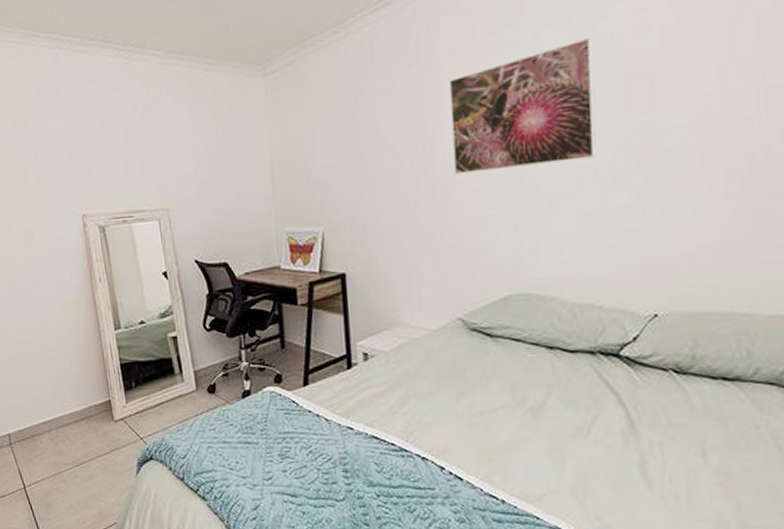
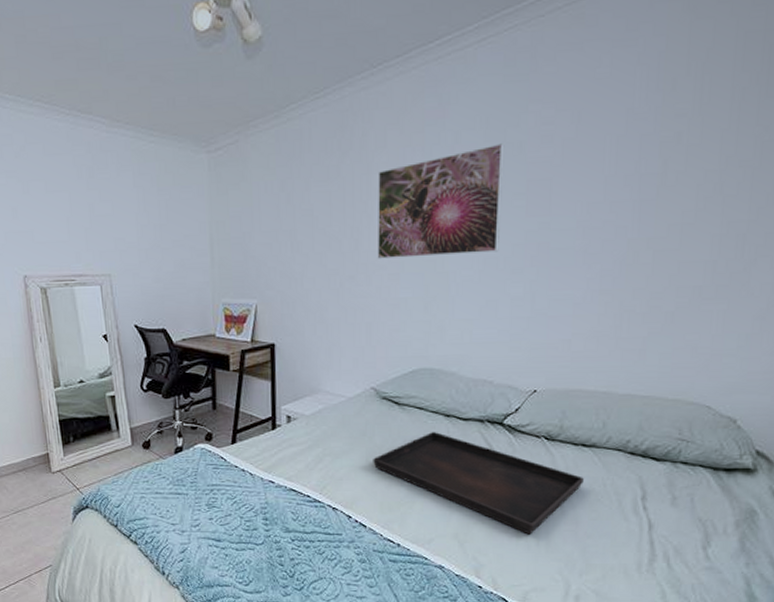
serving tray: none [465,366,729,489] -> present [373,431,584,535]

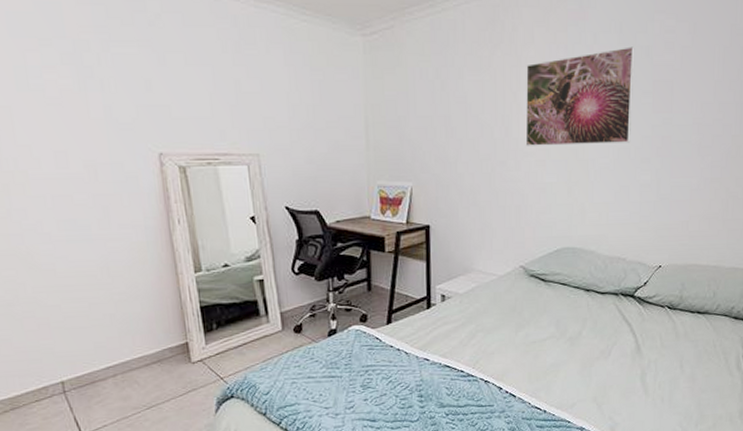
serving tray: present [373,431,584,535] -> none [522,304,699,393]

